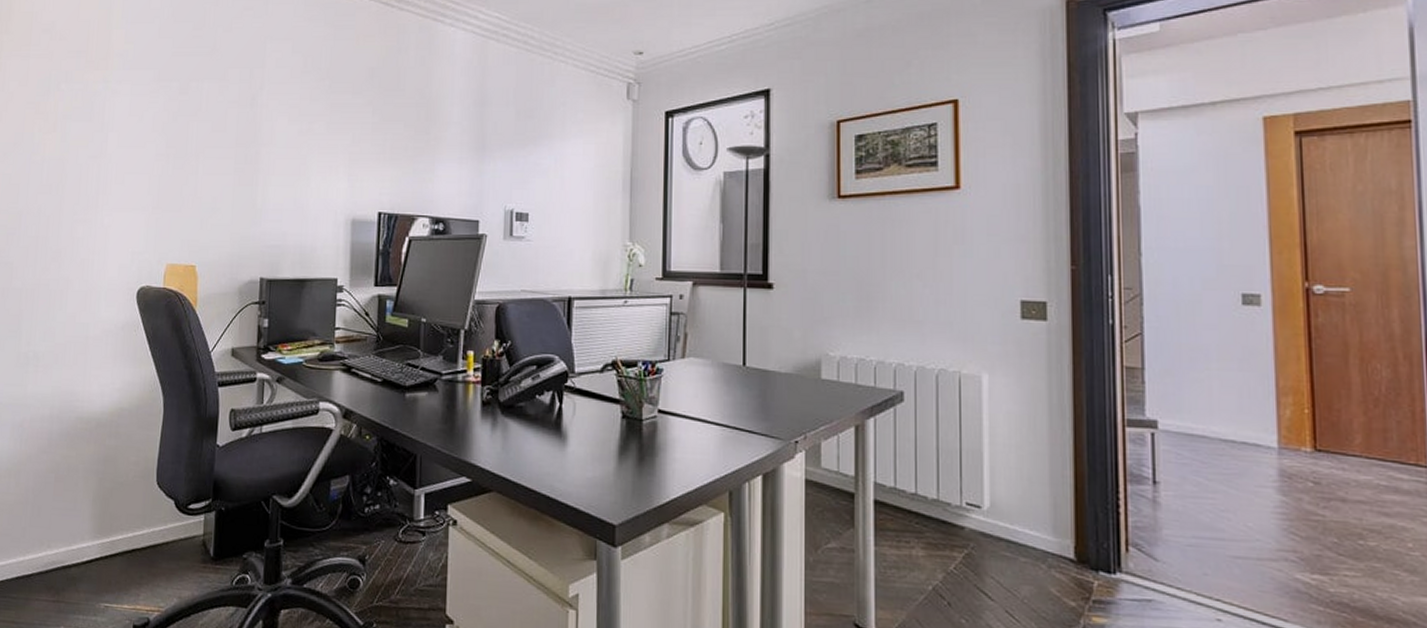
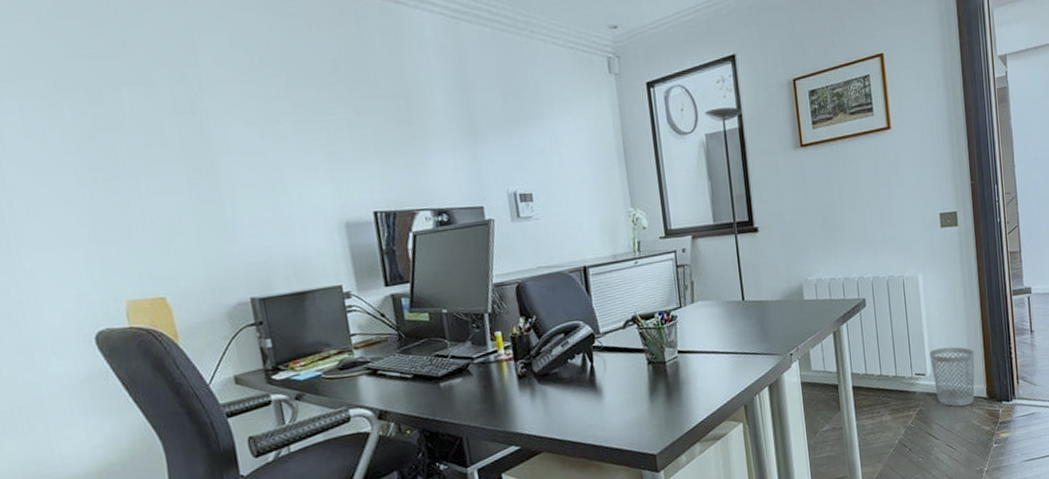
wastebasket: none [990,476,1059,564] -> present [929,347,975,407]

